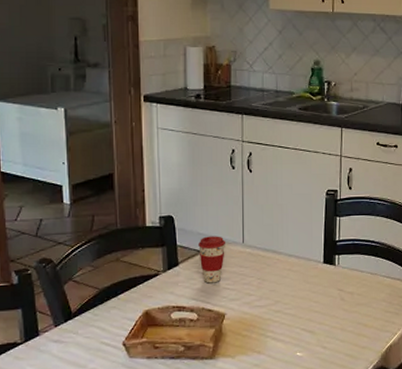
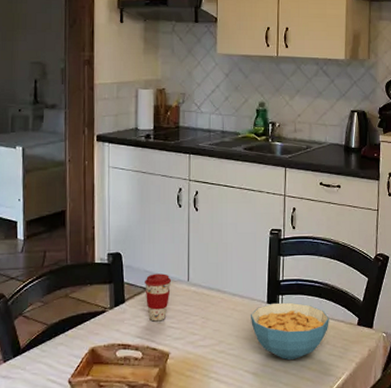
cereal bowl: none [307,262,386,318] -> present [251,302,329,360]

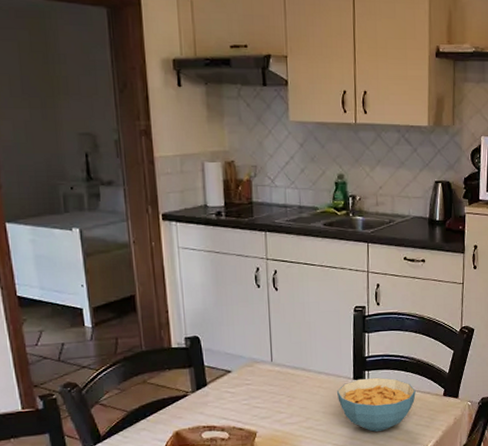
coffee cup: present [145,273,172,322] -> none [226,355,255,403]

